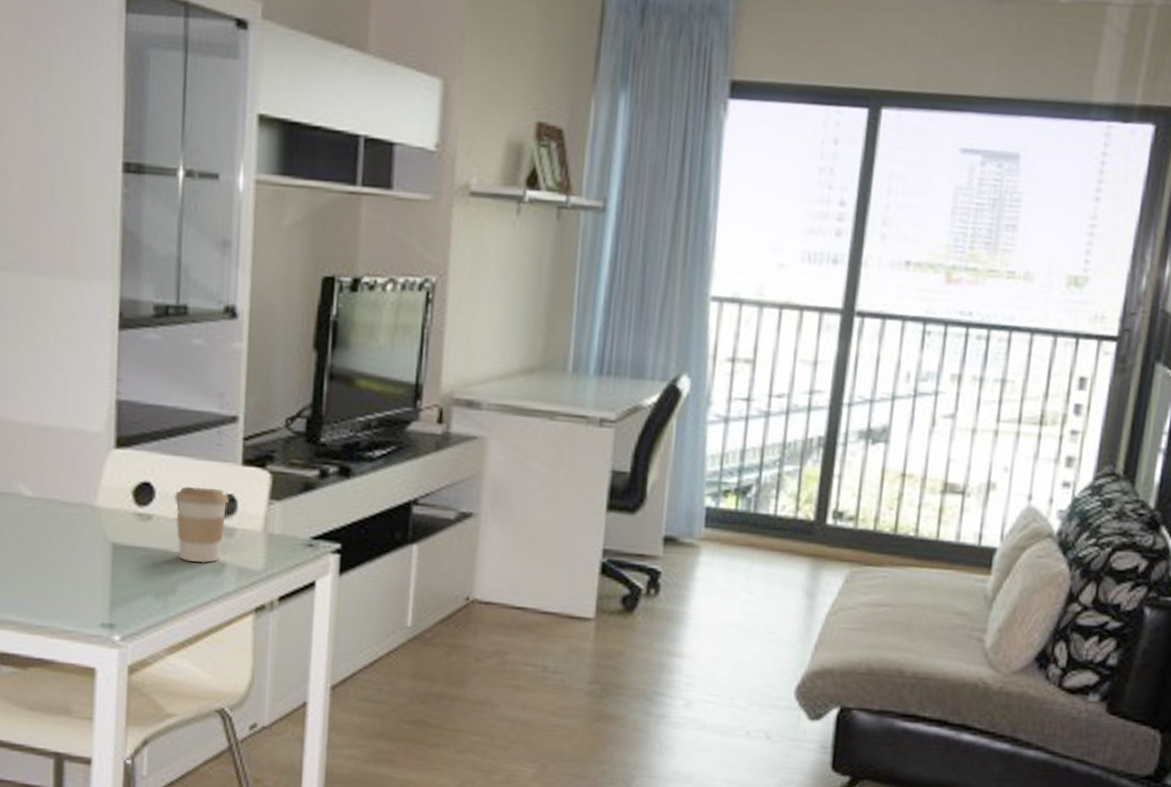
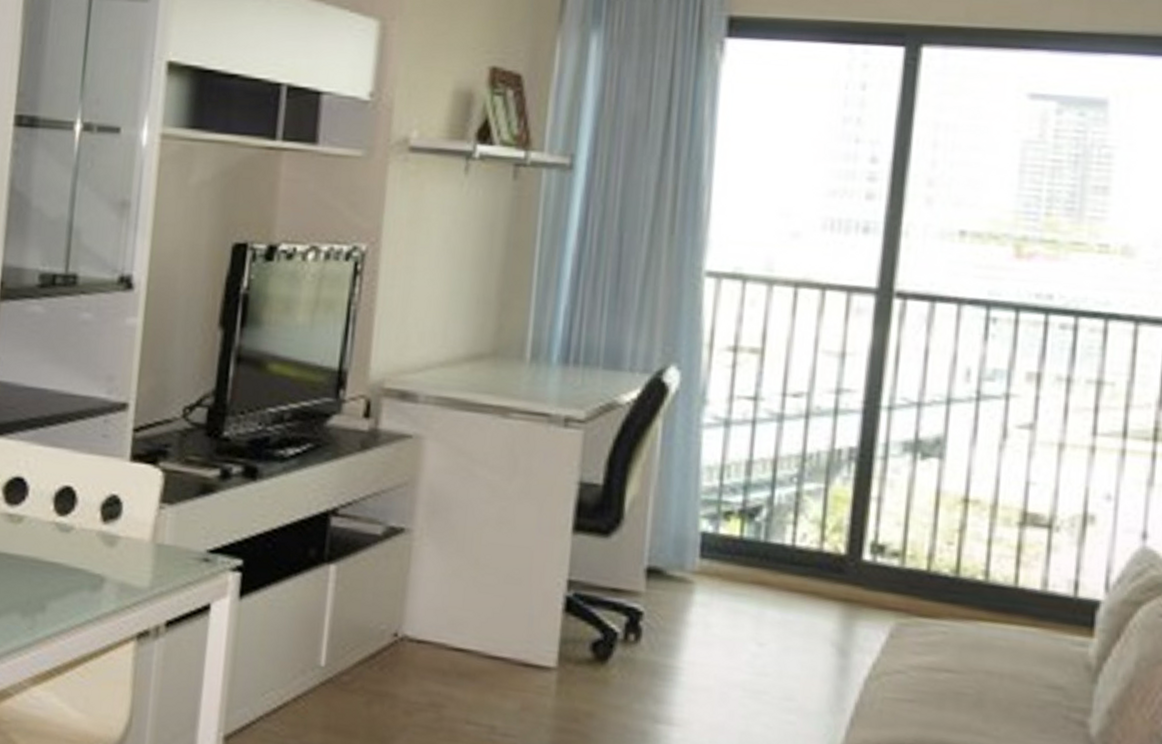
coffee cup: present [175,486,229,563] -> none [50,484,113,576]

